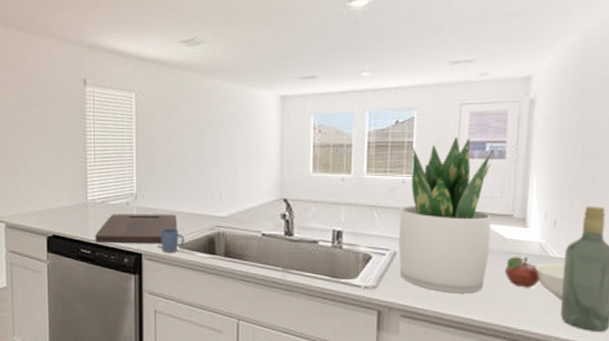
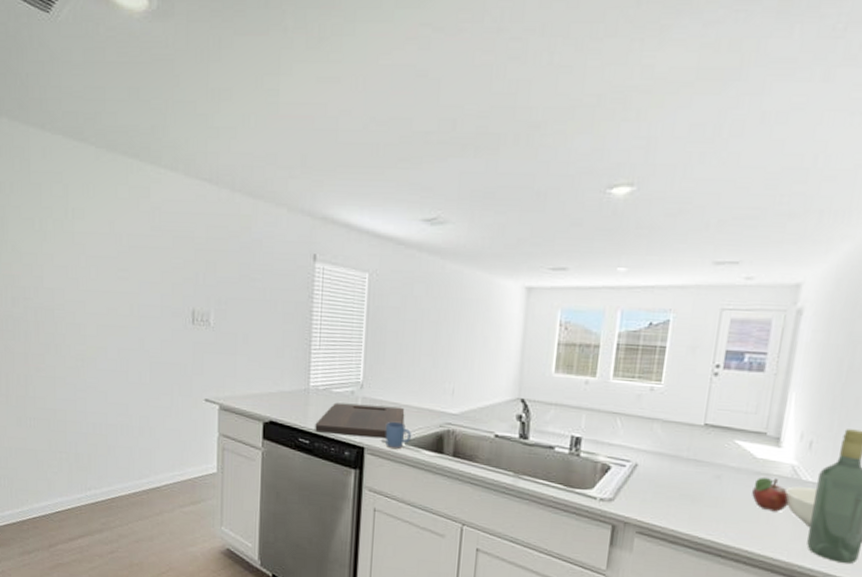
planter: present [398,137,494,294] -> none [639,344,753,514]

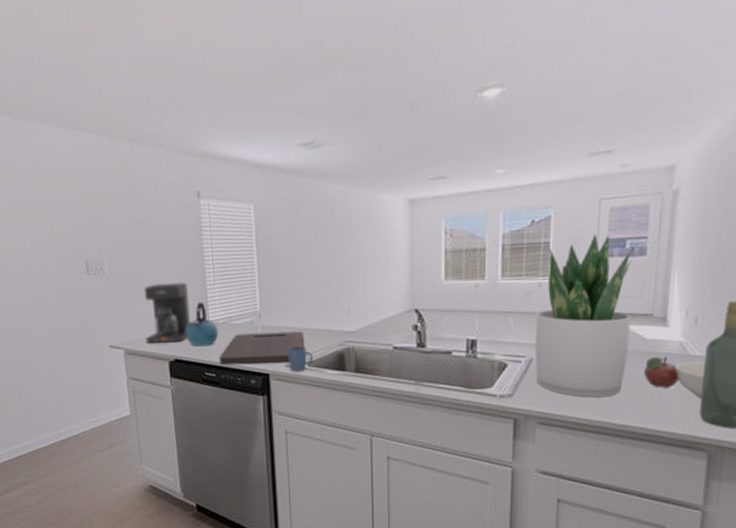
coffee maker: none [242,341,293,405] -> present [144,282,190,344]
kettle: none [284,366,318,412] -> present [185,302,219,347]
planter: none [639,344,753,514] -> present [535,235,635,398]

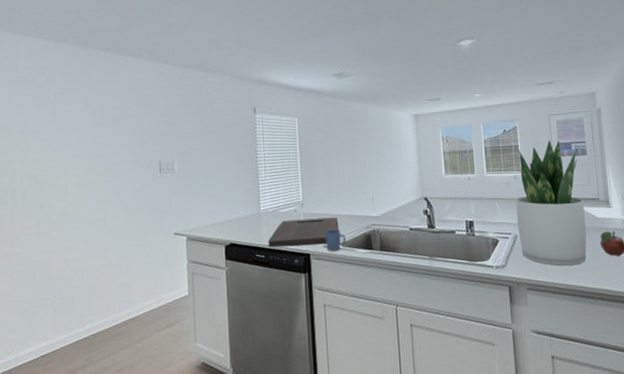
coffee maker: present [144,282,190,344] -> none [206,178,245,231]
kettle: present [185,302,219,347] -> none [240,194,268,232]

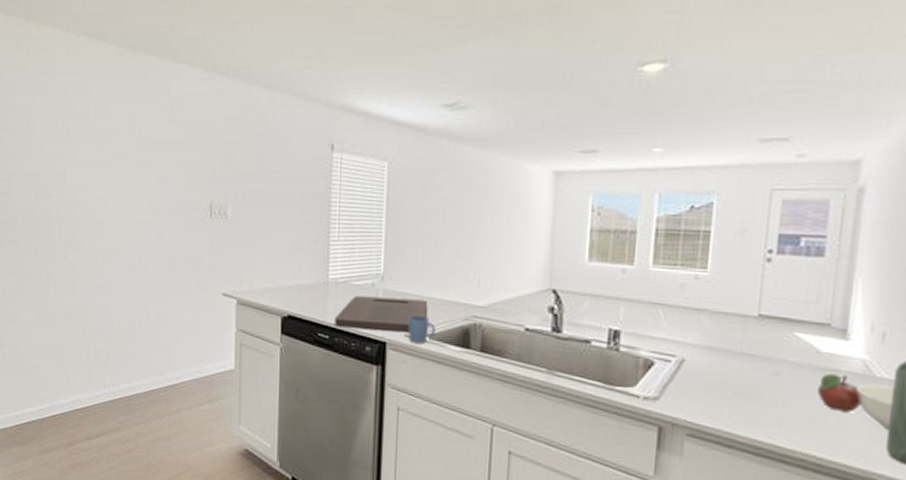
planter: present [515,140,587,266] -> none [687,228,811,415]

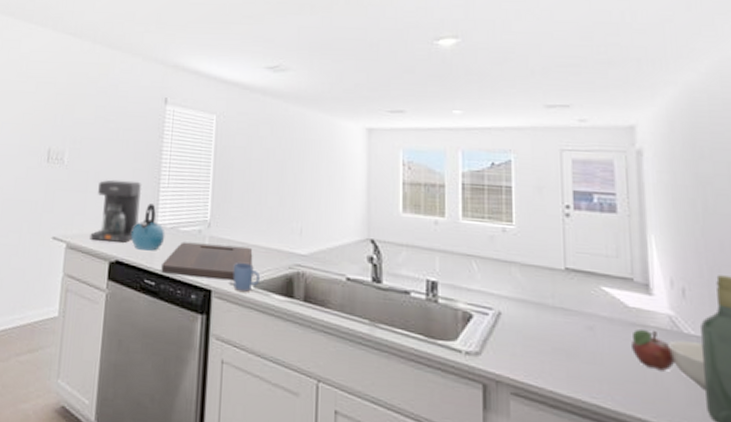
coffee maker: none [260,234,311,299] -> present [90,179,142,244]
kettle: none [302,258,337,305] -> present [131,204,165,251]

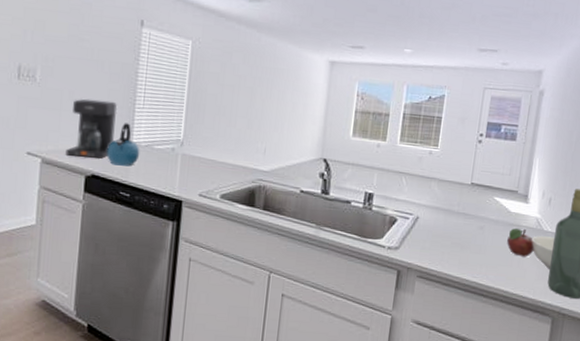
cutting board: present [161,241,253,280] -> none [136,158,221,192]
mug: present [233,263,261,292] -> none [202,177,227,202]

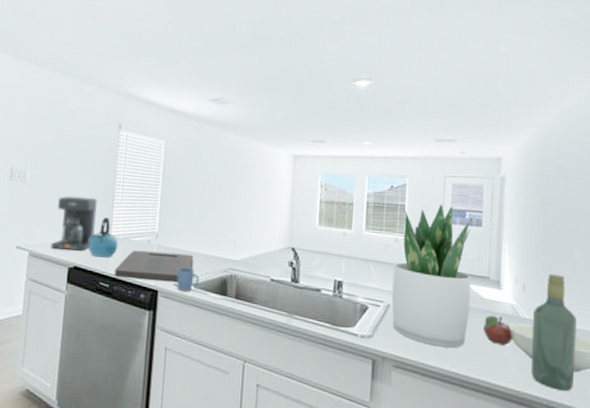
cutting board: none [136,158,221,192] -> present [114,250,194,282]
mug: none [202,177,227,202] -> present [177,267,200,291]
planter: none [419,117,508,259] -> present [391,204,473,348]

